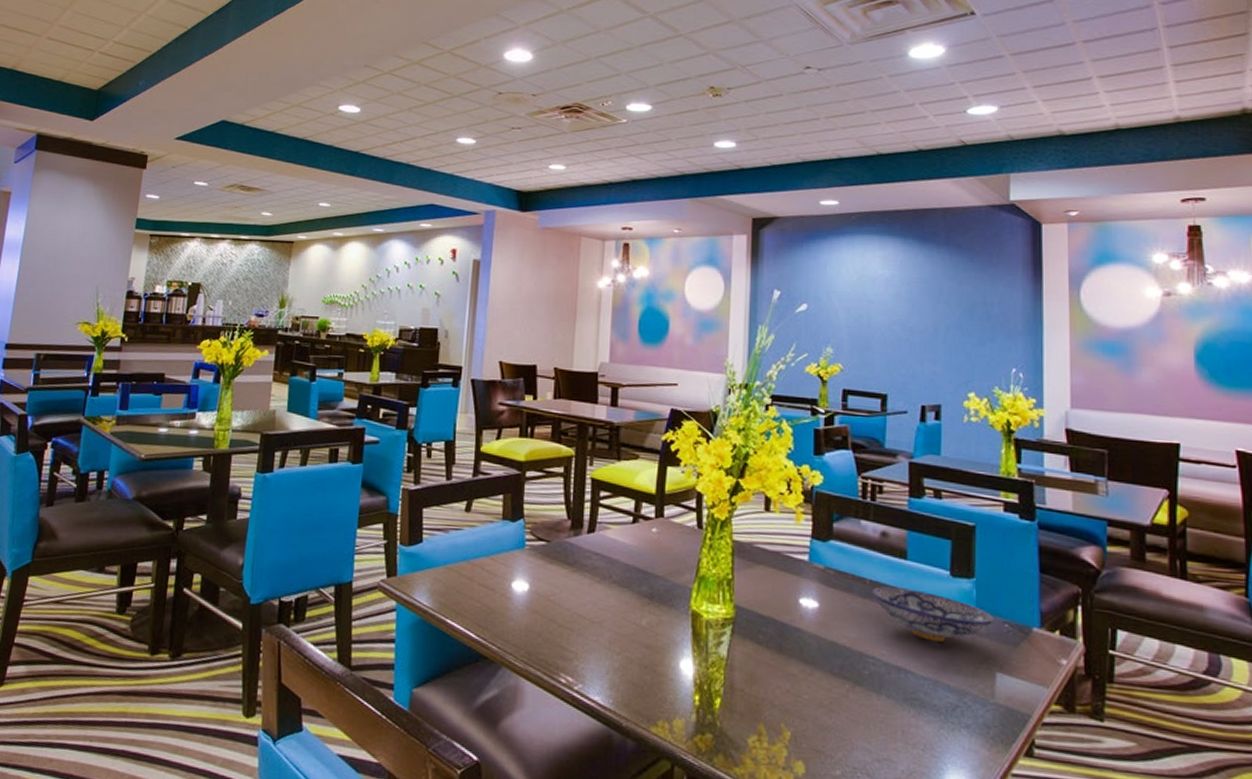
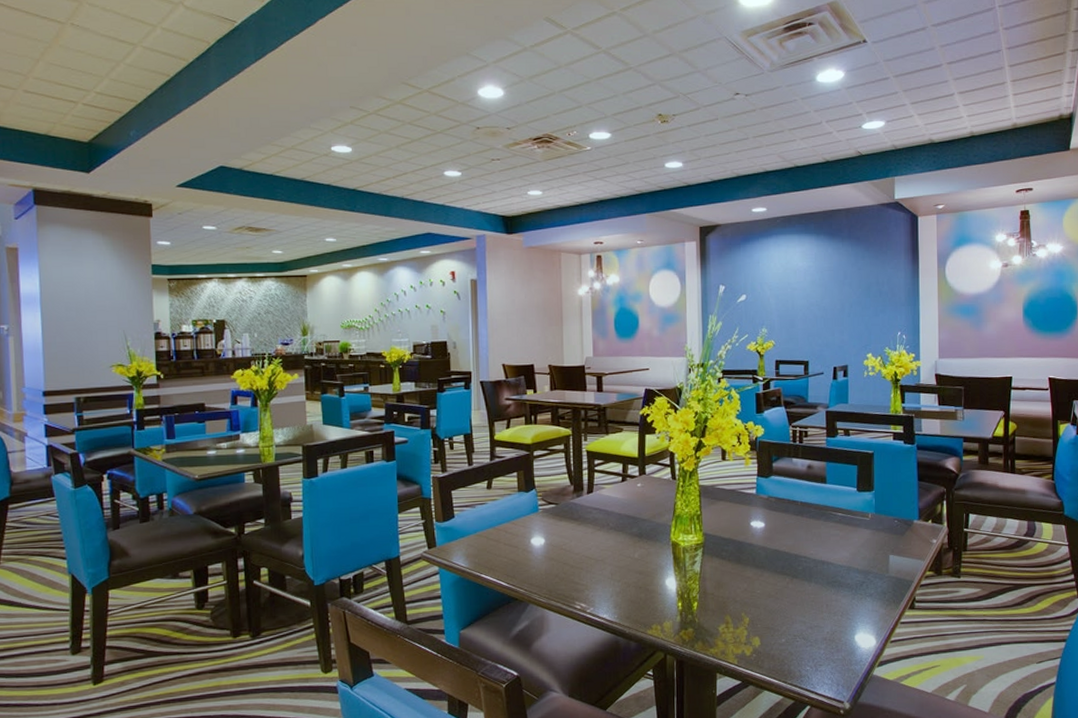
bowl: present [872,586,994,642] -> none [803,504,888,540]

